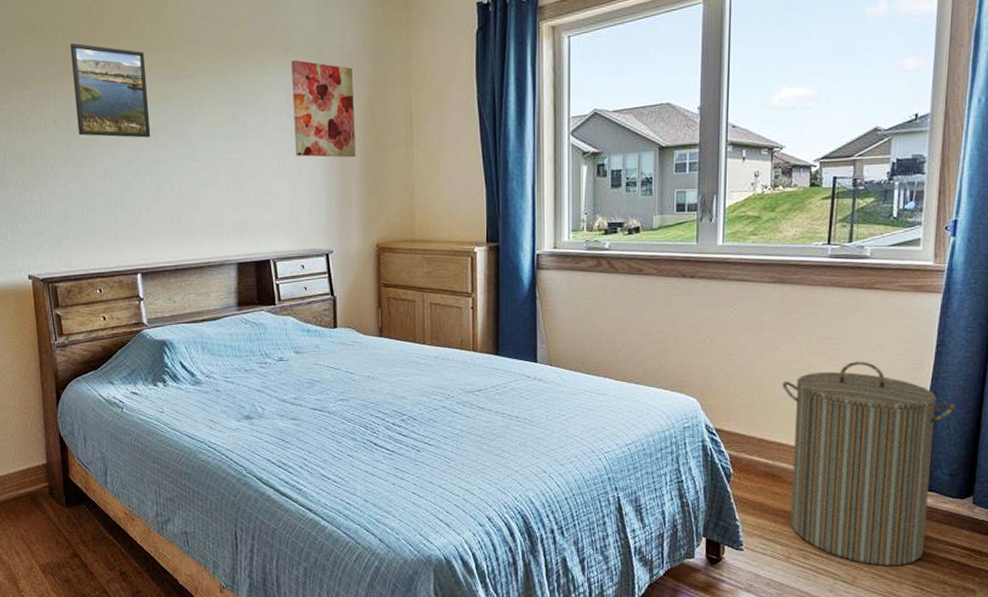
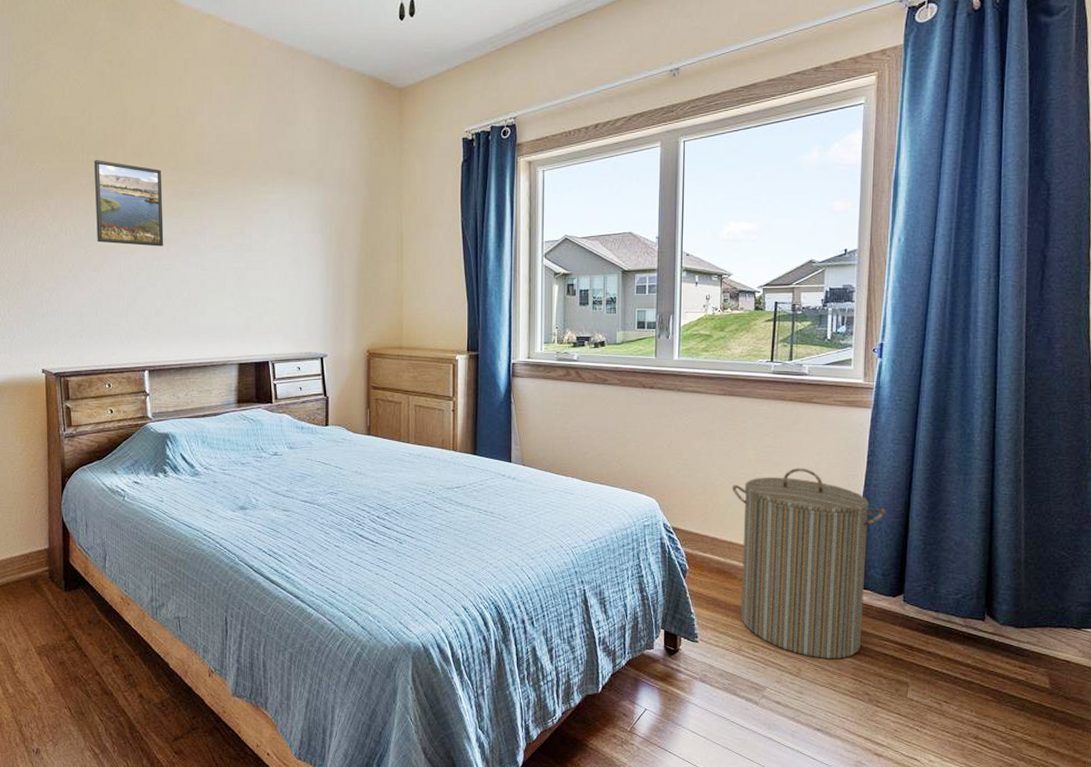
wall art: present [291,59,356,158] -> none [295,181,351,271]

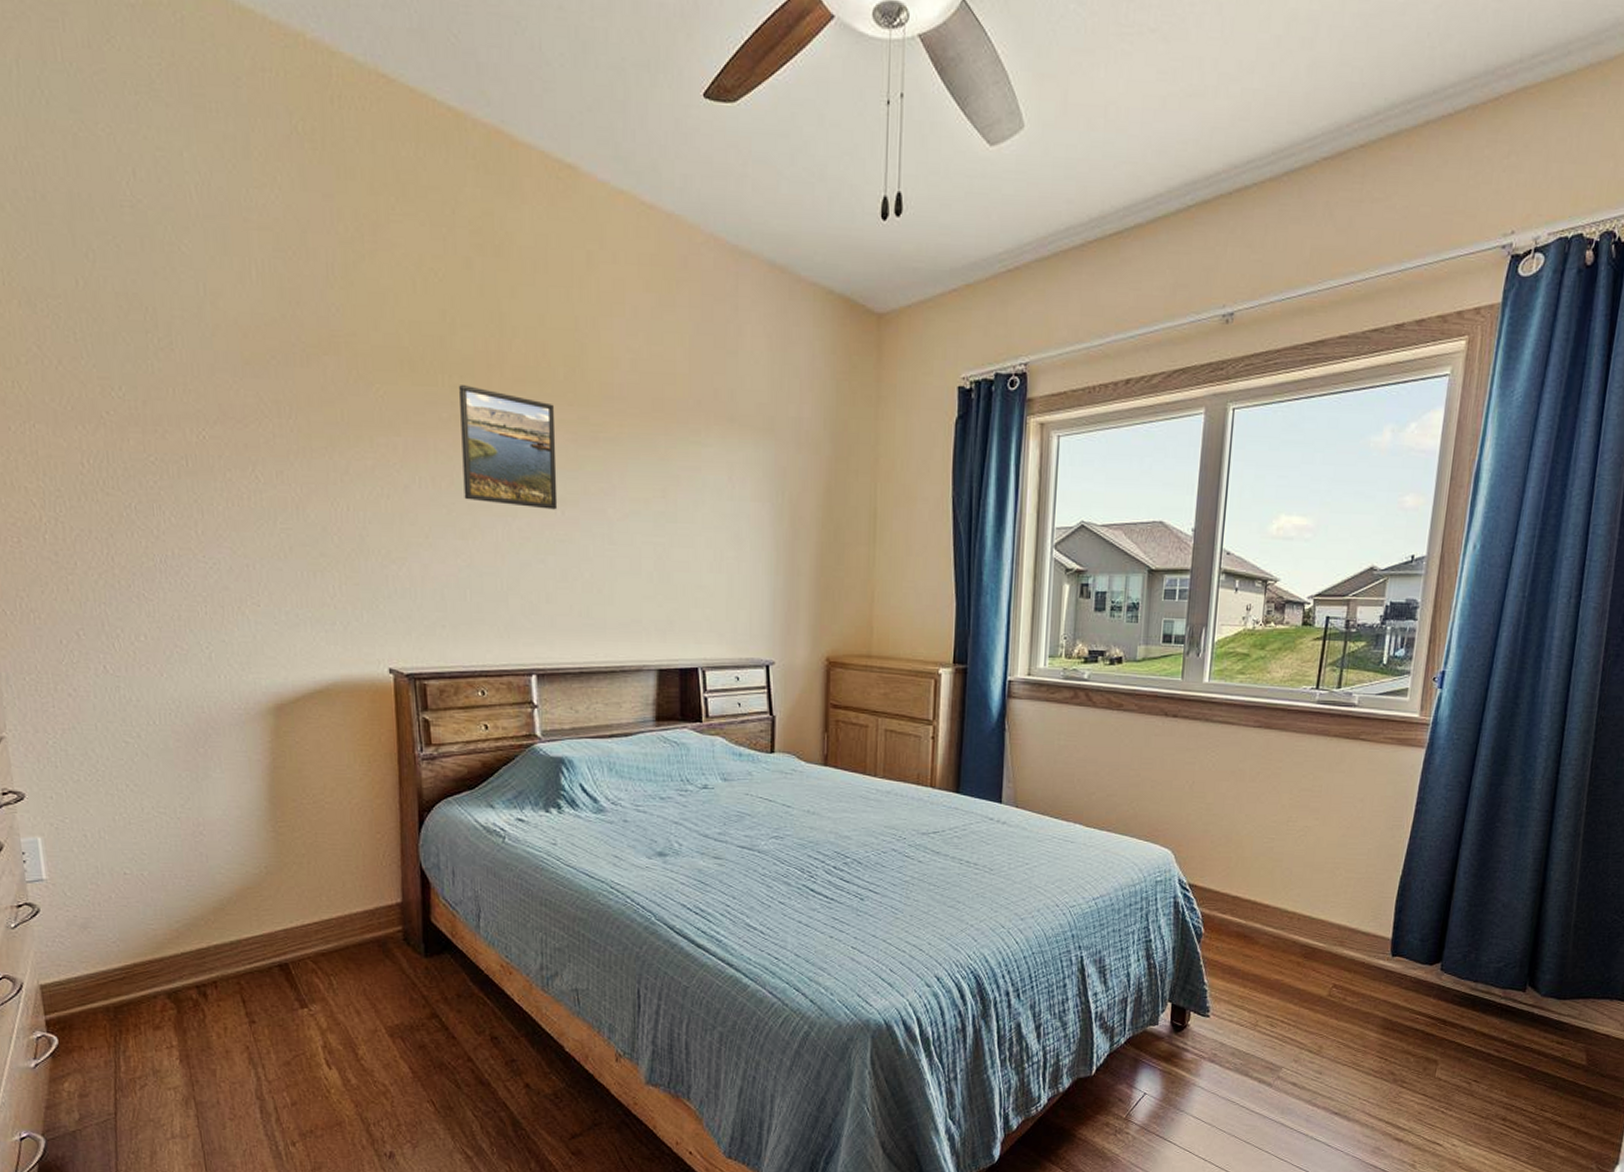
laundry hamper: present [732,468,886,659] -> none [1259,816,1431,1034]

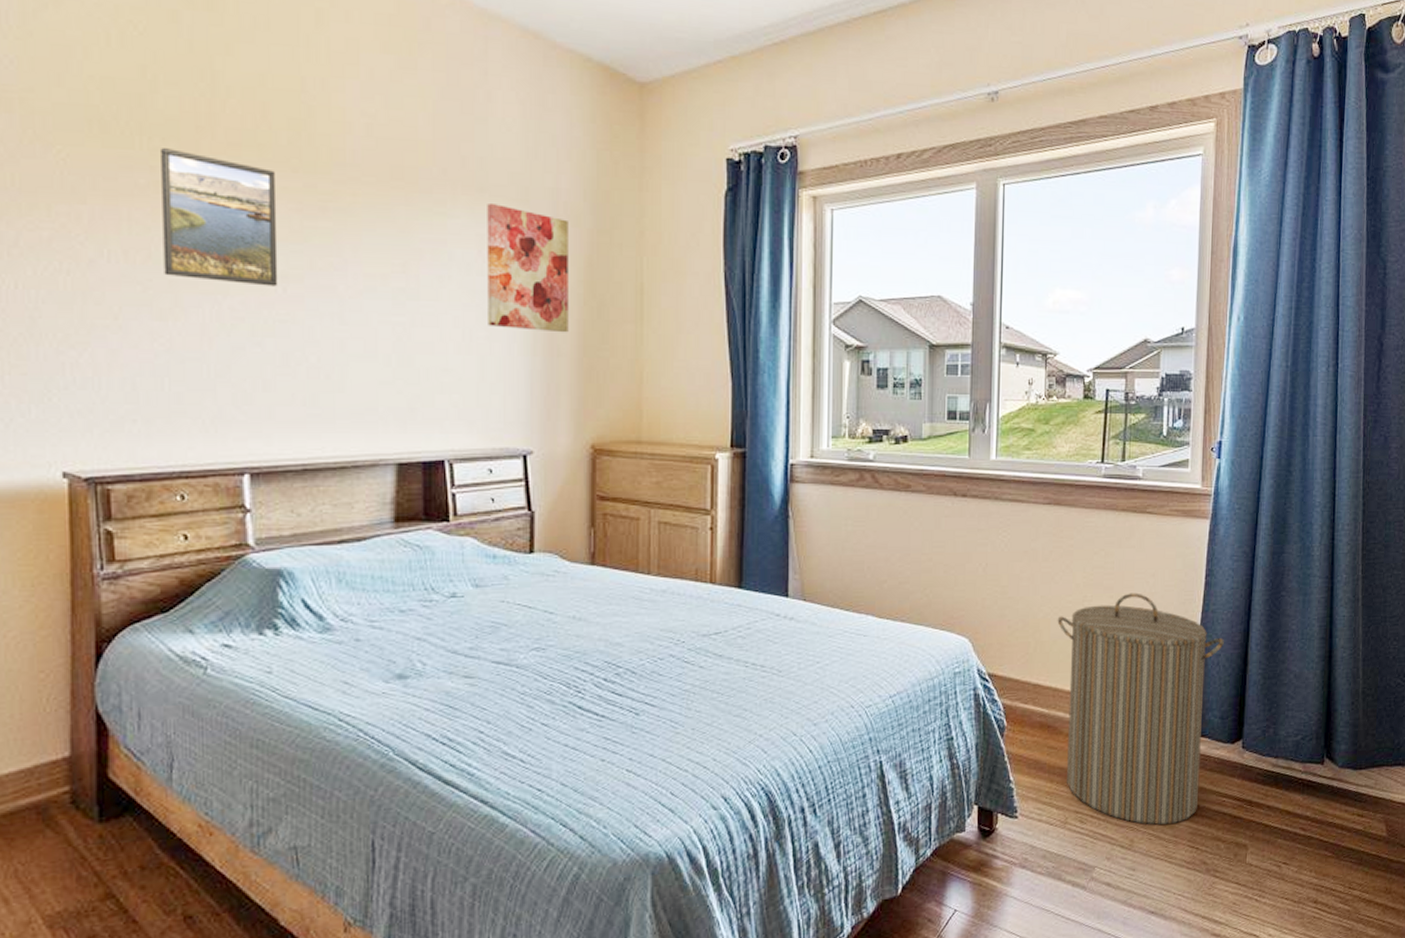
wall art: none [736,432,809,554] -> present [487,202,569,333]
laundry hamper: none [1259,816,1431,1034] -> present [1057,592,1224,825]

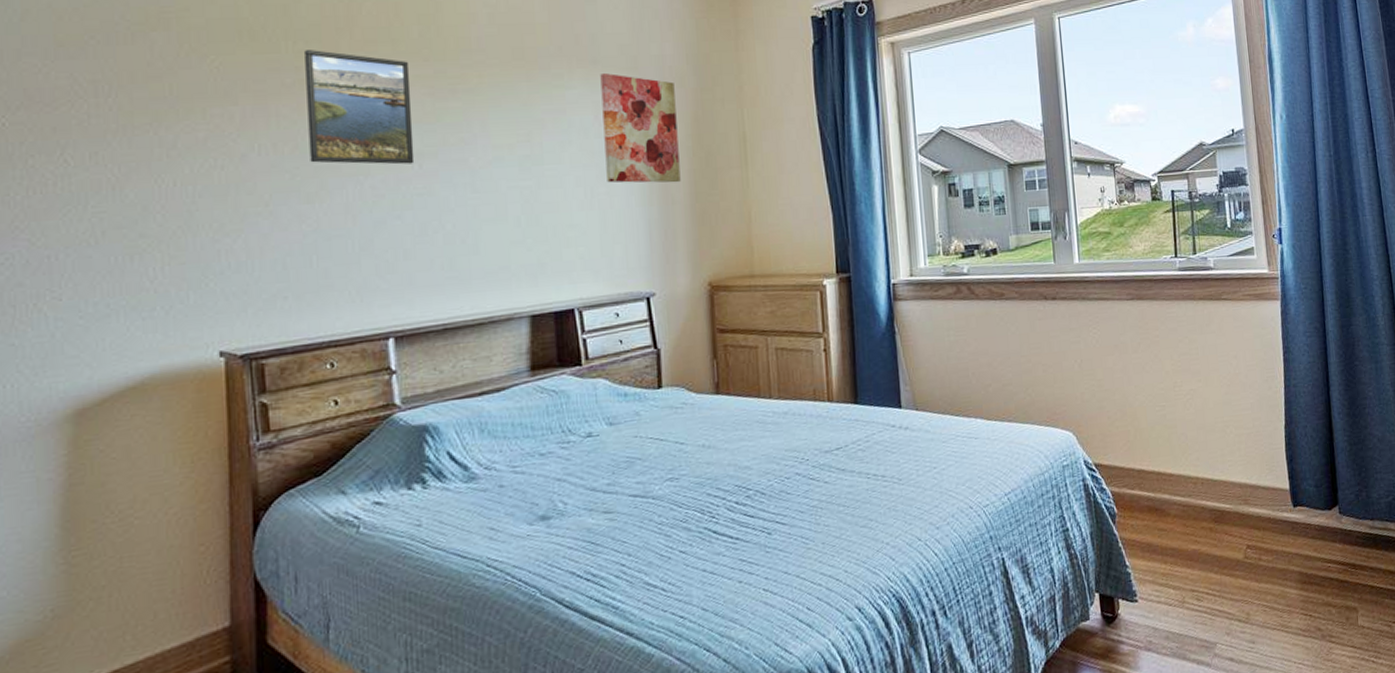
laundry hamper: present [1057,592,1224,825] -> none [1152,374,1309,597]

